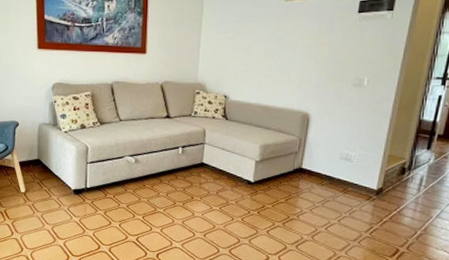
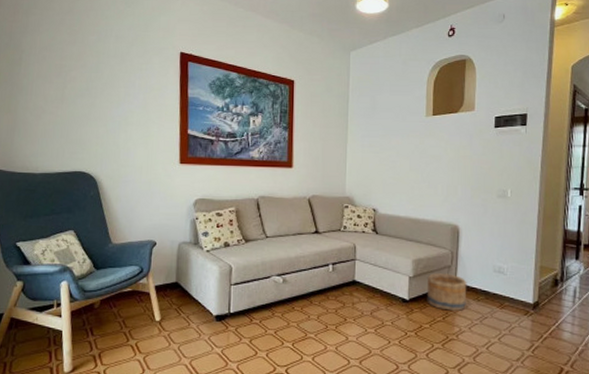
basket: none [271,158,313,194] -> present [426,272,467,311]

